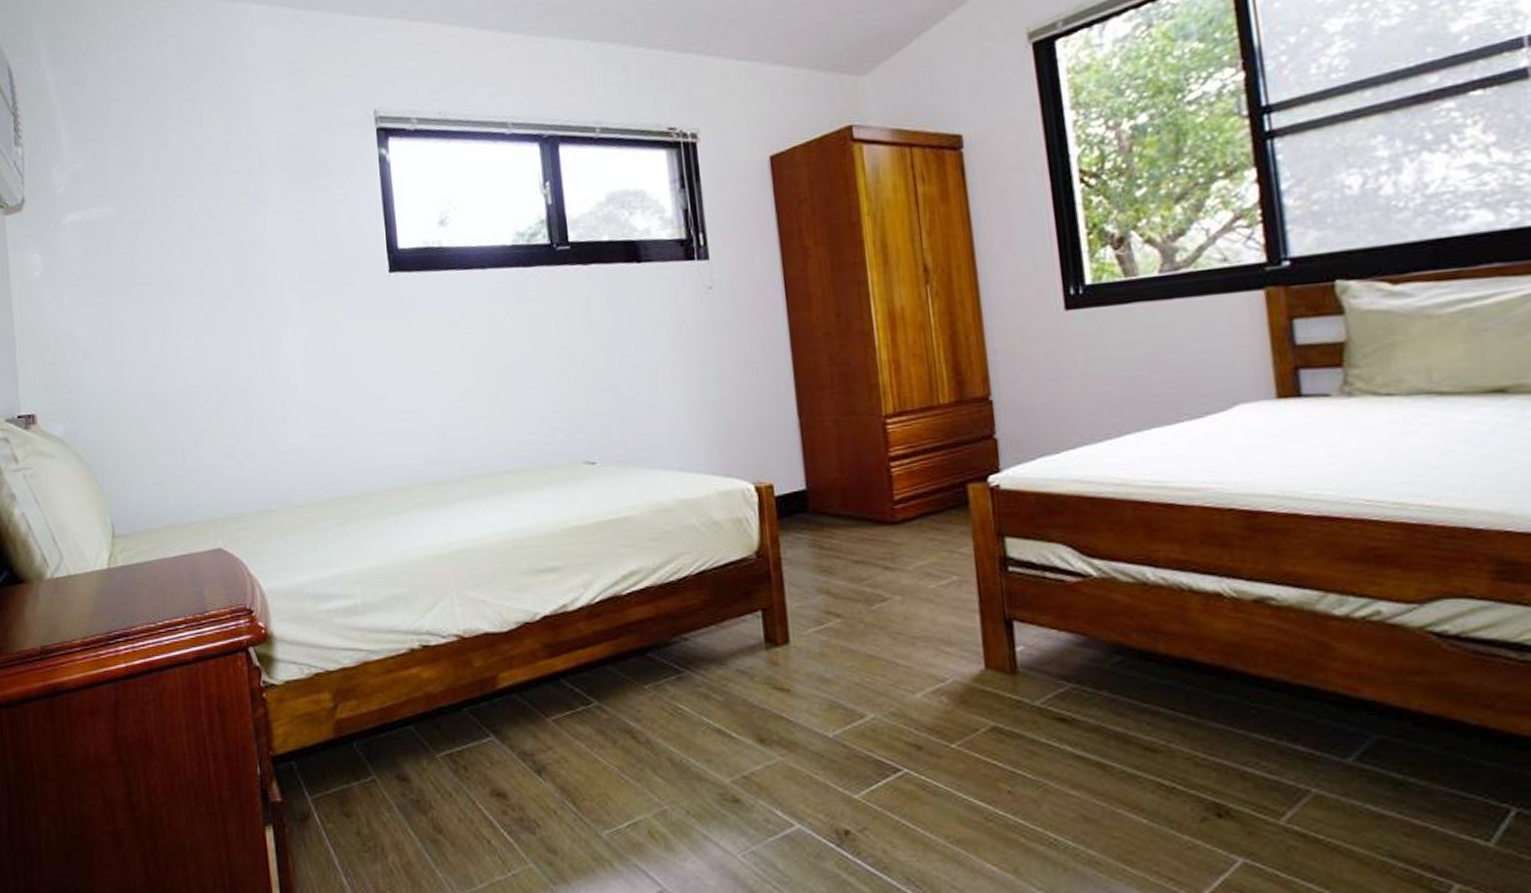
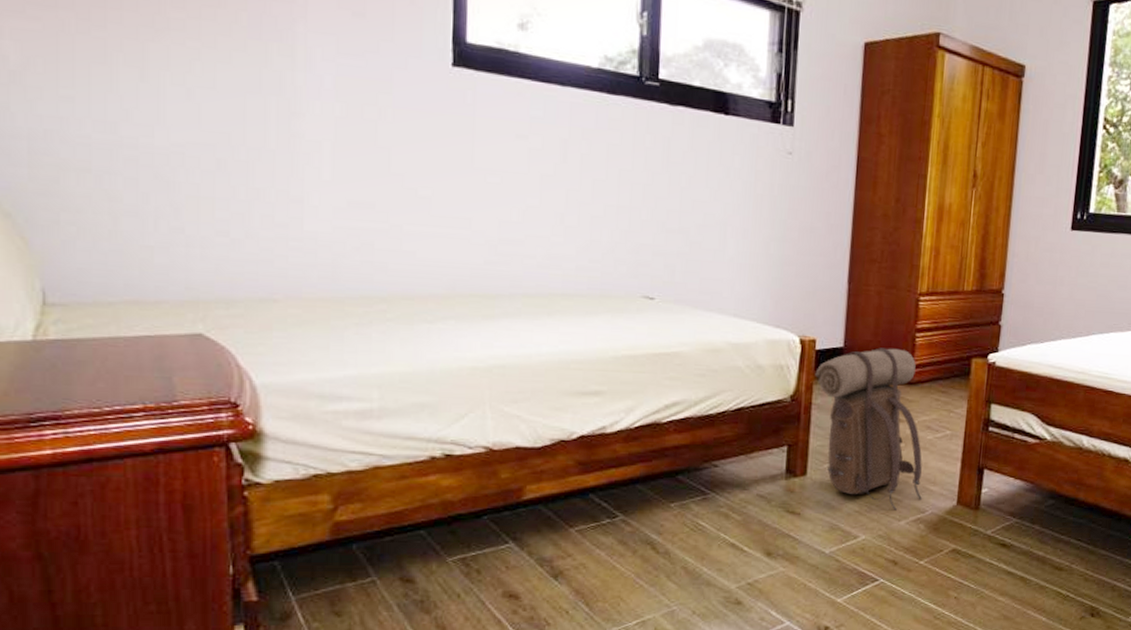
backpack: none [779,483,939,681] -> present [815,347,923,511]

